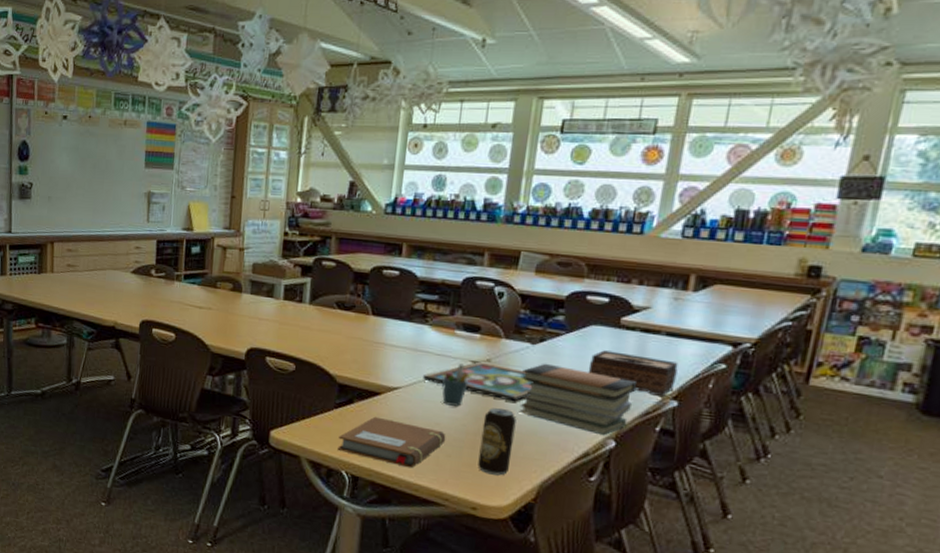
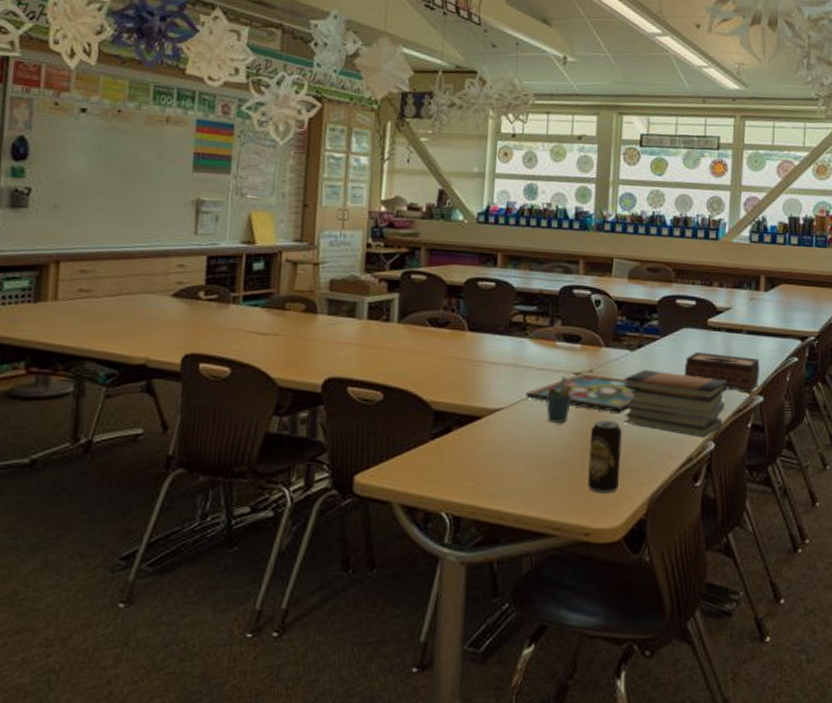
notebook: present [337,416,446,468] -> none [435,444,554,499]

